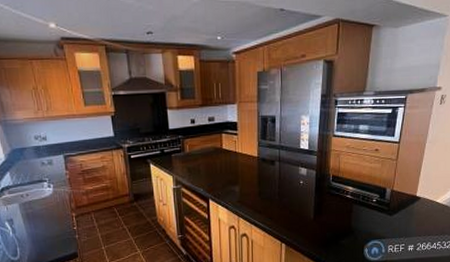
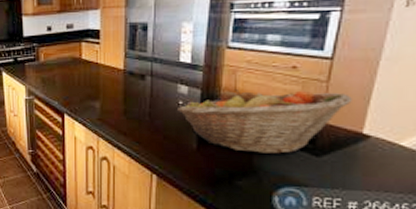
fruit basket: none [299,167,411,218] -> present [178,88,352,154]

